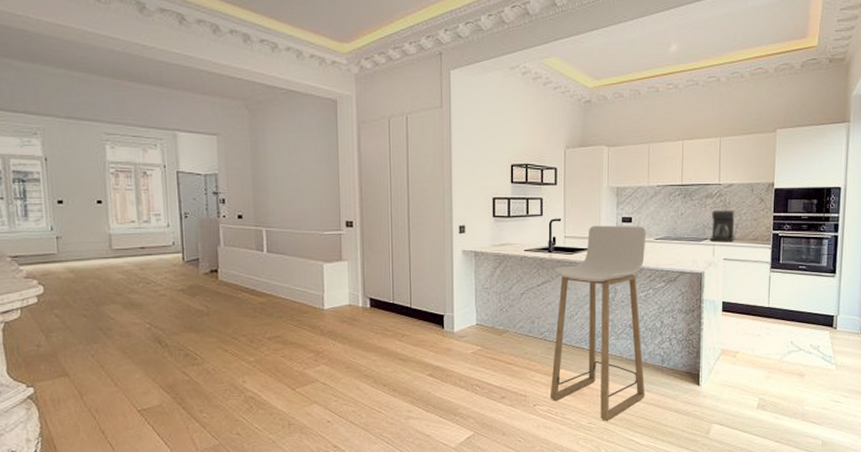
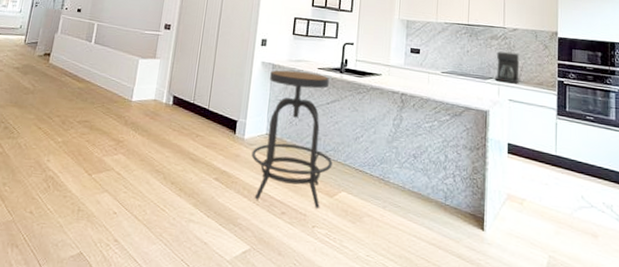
bar stool: none [464,256,549,389] -> present [251,70,333,210]
bar stool: present [550,225,647,421] -> none [329,52,434,256]

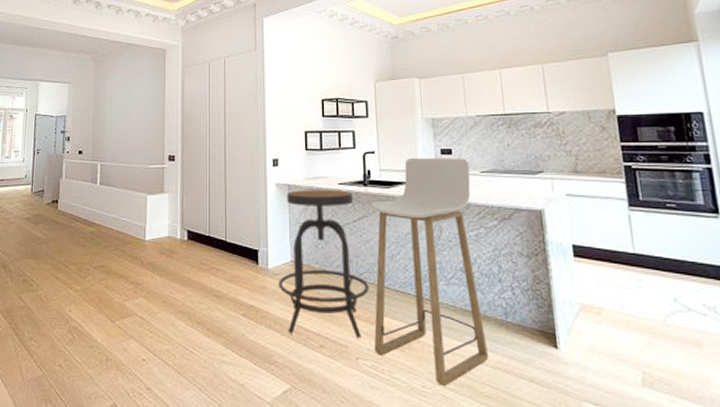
bar stool: none [329,52,434,256] -> present [371,157,489,386]
coffee maker: present [494,51,520,84] -> none [544,139,577,176]

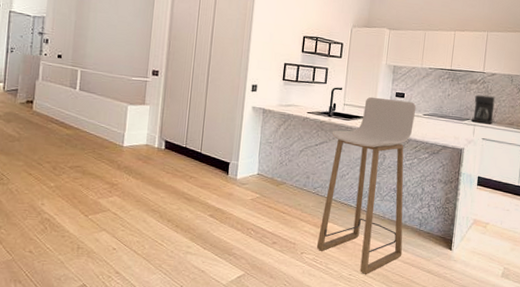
bar stool: present [278,190,369,339] -> none [244,114,320,239]
coffee maker: none [544,139,577,176] -> present [470,94,496,125]

